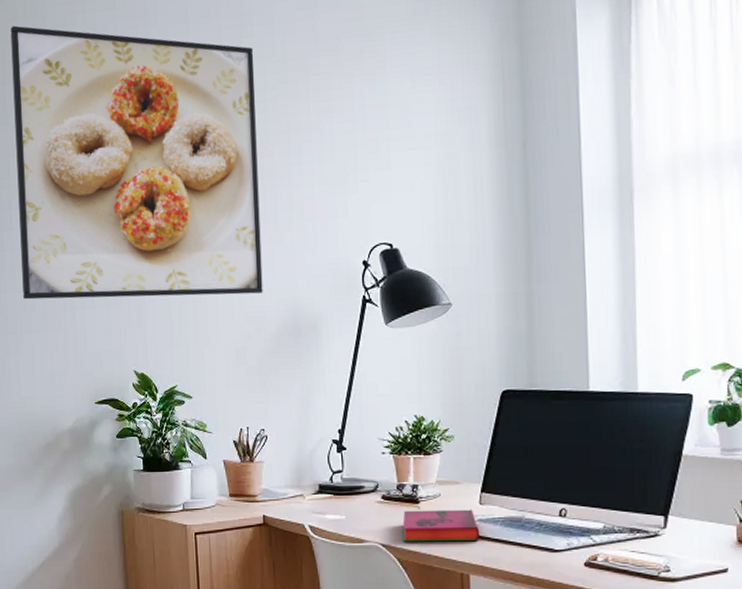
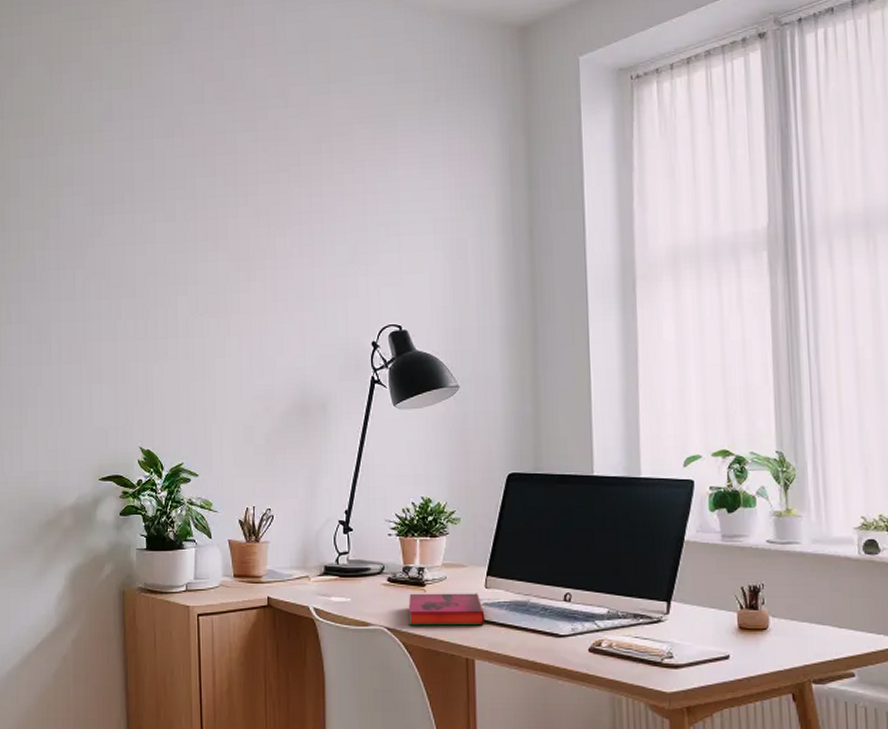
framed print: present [10,25,263,300] -> none [26,100,272,373]

